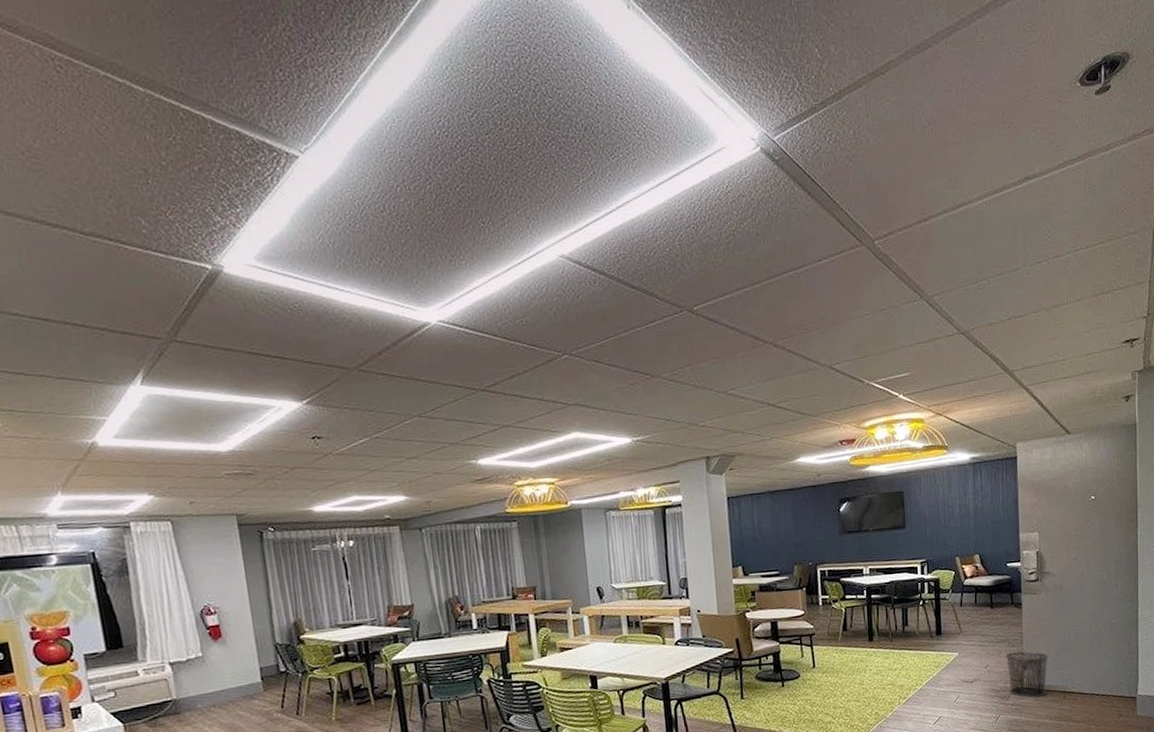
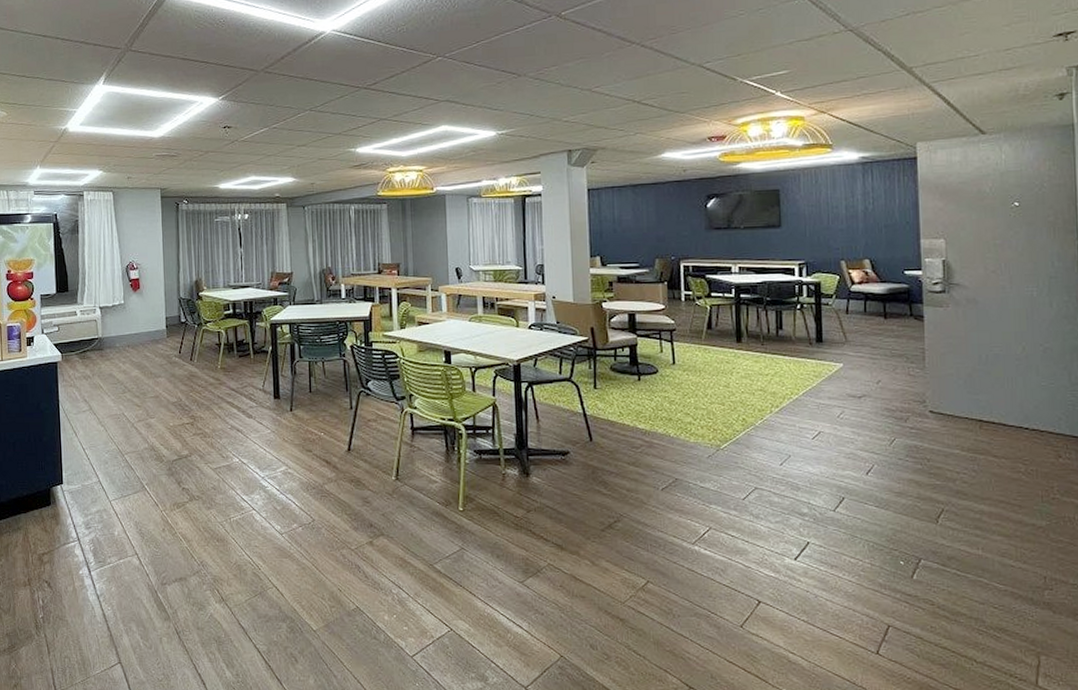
waste bin: present [1006,651,1048,698] -> none [903,369,959,423]

